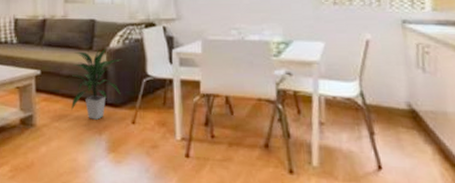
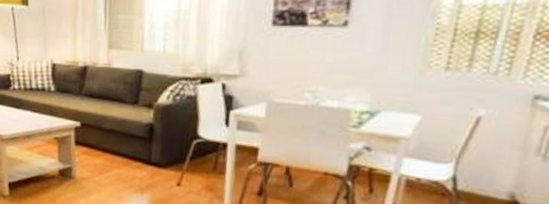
indoor plant: present [71,48,122,120] -> none [112,103,171,178]

